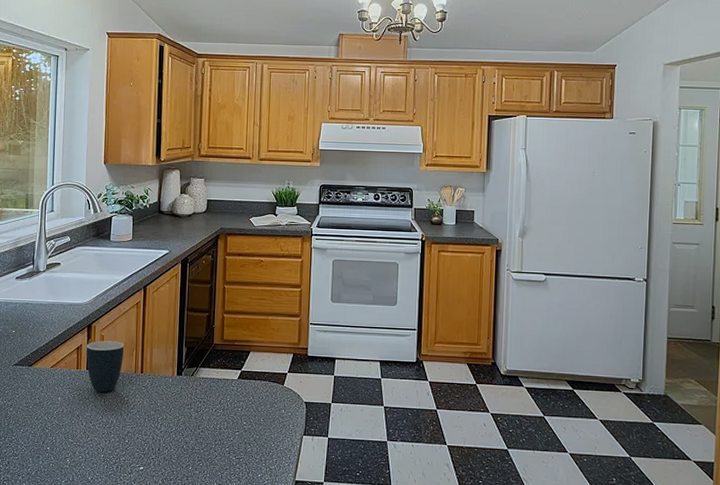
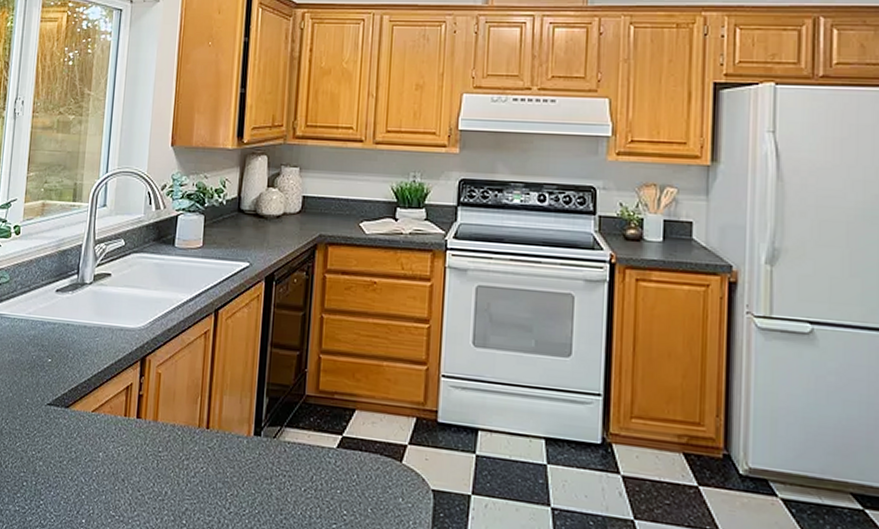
mug: present [86,340,124,392] -> none [137,380,186,451]

